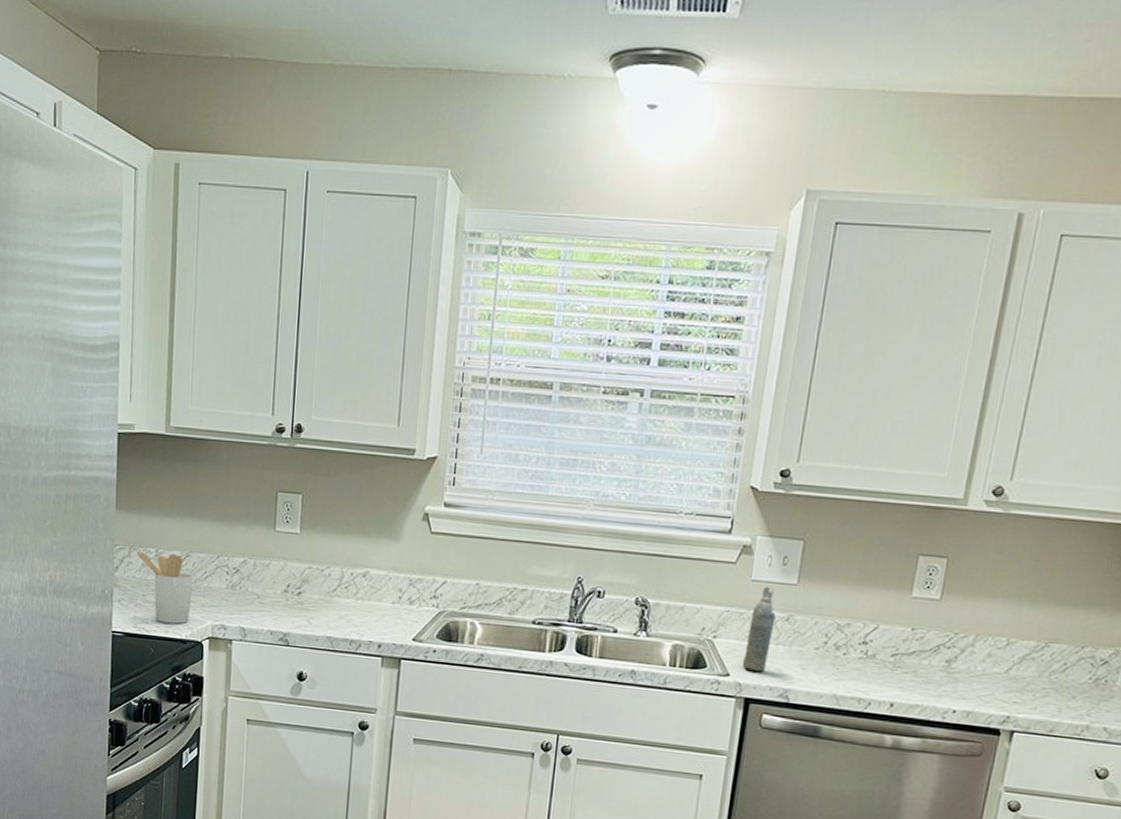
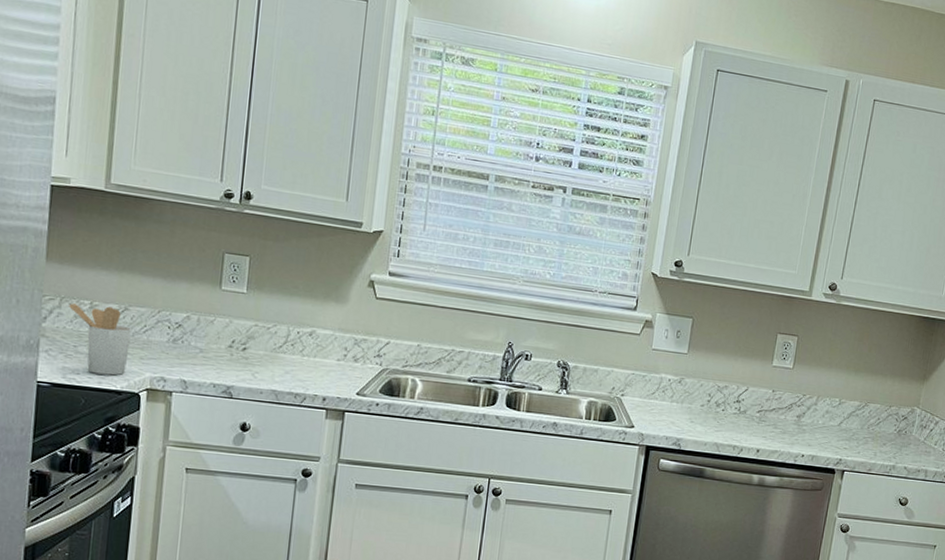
aerosol can: present [743,586,776,672] -> none [645,354,671,424]

